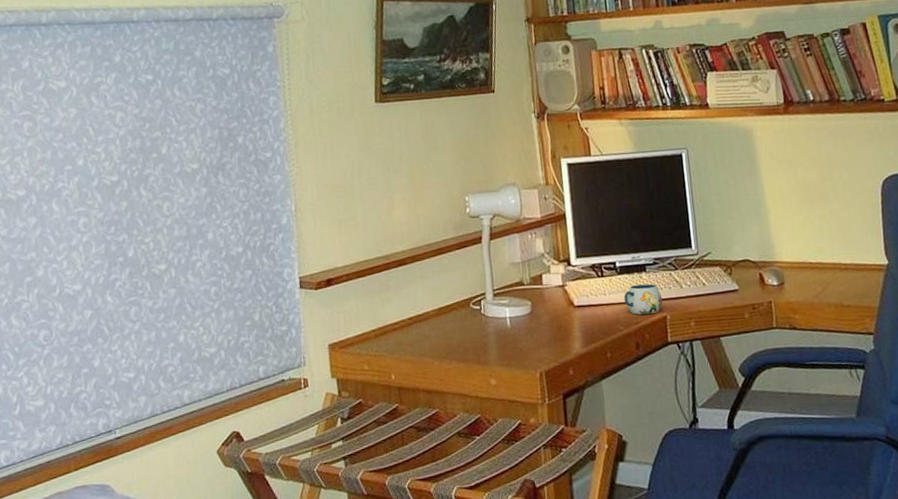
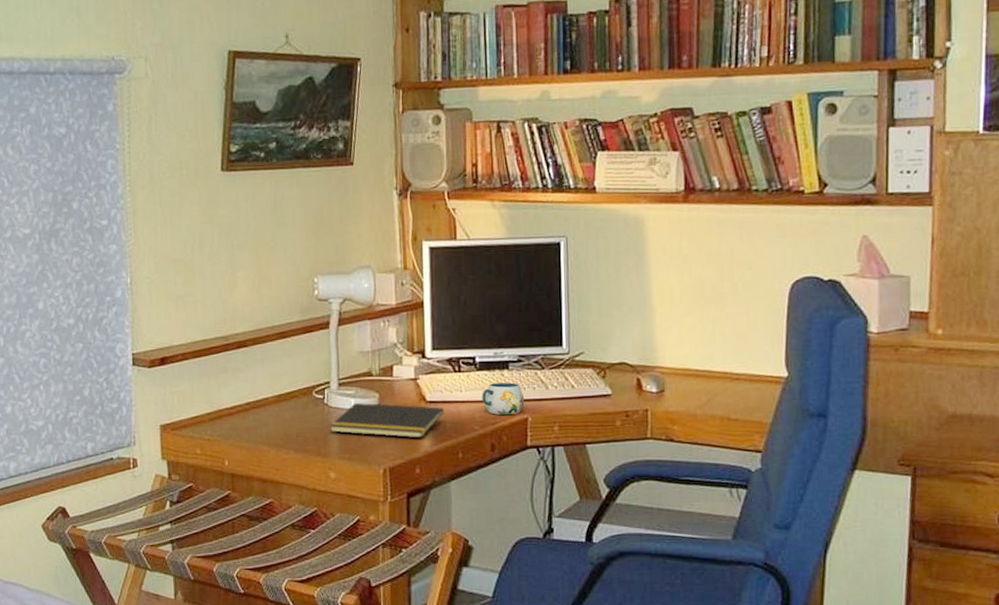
notepad: none [487,310,591,342] -> present [329,402,444,438]

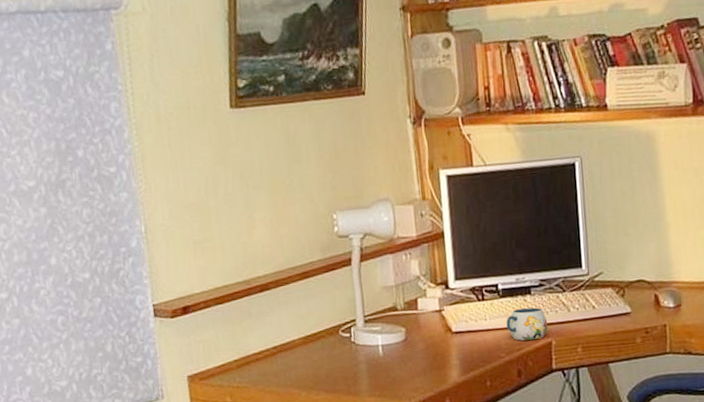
notepad: present [329,402,444,438] -> none [358,337,470,371]

